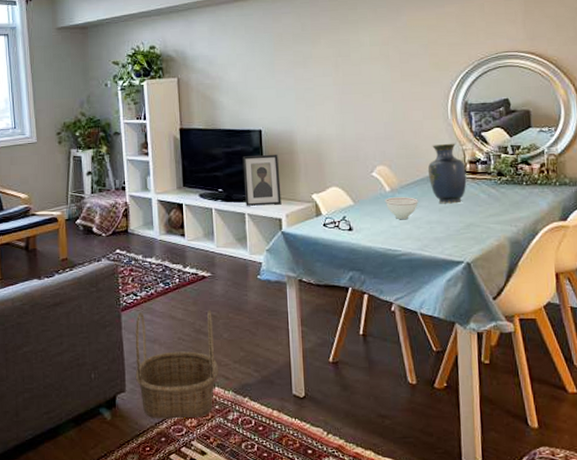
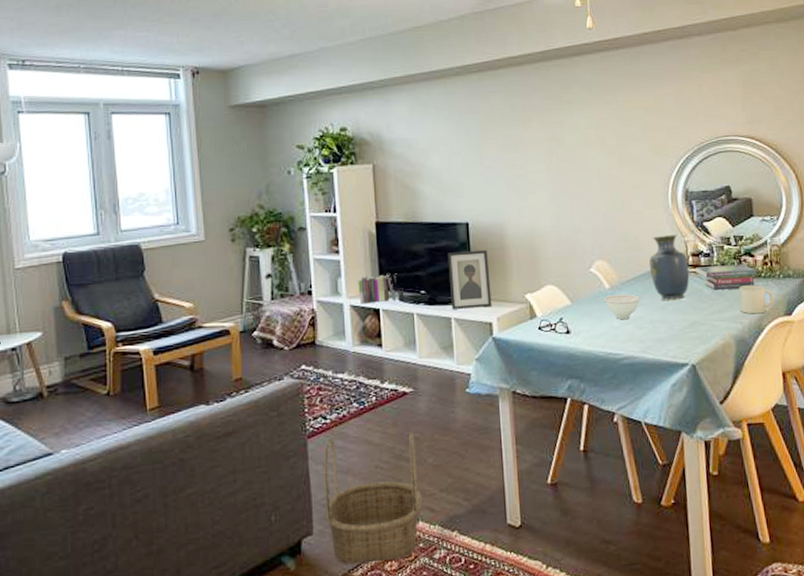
books: none [164,173,205,199] -> present [358,273,405,304]
books: none [473,172,533,195] -> present [695,264,757,290]
mug: none [514,191,550,219] -> present [738,285,775,315]

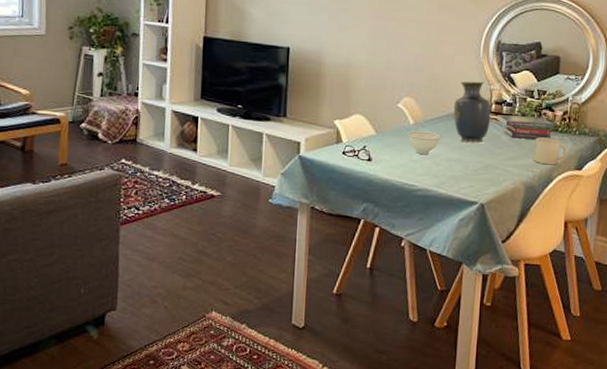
basket: present [324,431,424,565] -> none [128,227,219,343]
books: present [358,273,405,304] -> none [180,84,223,112]
picture frame: present [447,249,492,309] -> none [265,73,304,128]

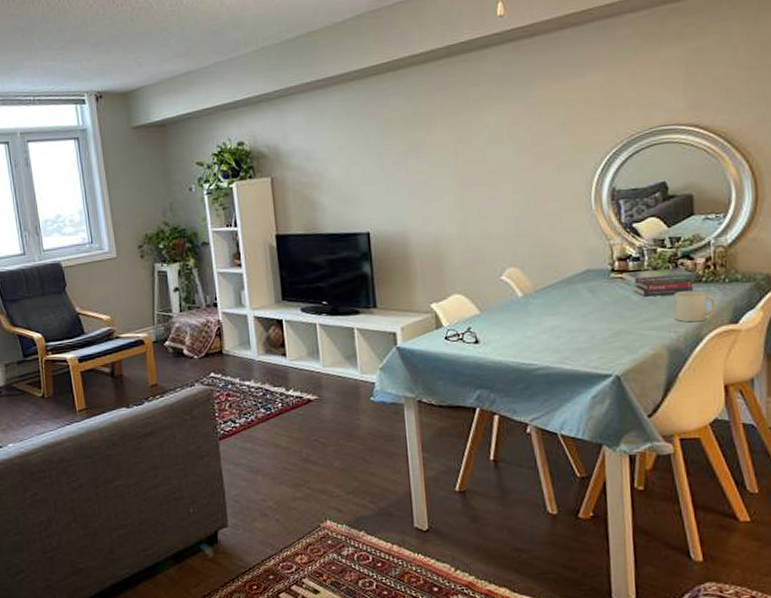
bowl: present [407,131,441,155] -> none [517,302,557,330]
vase: present [453,81,491,143] -> none [567,237,615,310]

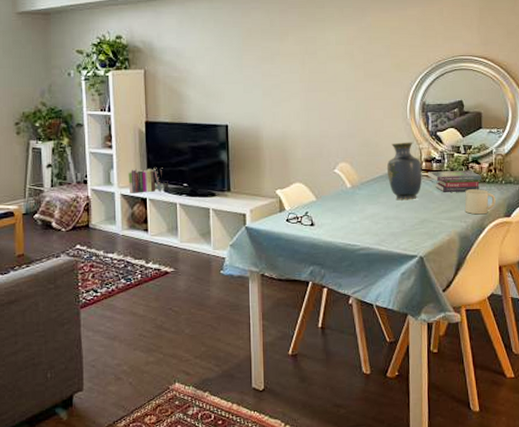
books: none [260,285,307,315] -> present [128,167,169,194]
vase: none [567,237,615,310] -> present [386,142,422,201]

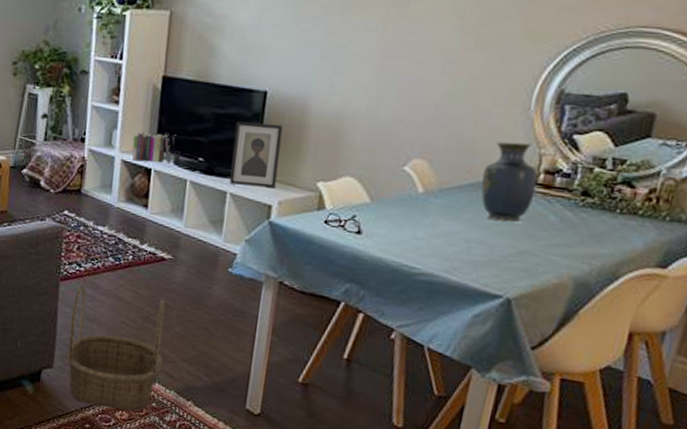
basket: none [93,305,180,417] -> present [65,285,166,412]
picture frame: none [208,149,246,201] -> present [229,121,283,189]
books: present [428,171,482,192] -> none [544,188,632,224]
mug: present [464,189,496,215] -> none [592,220,649,259]

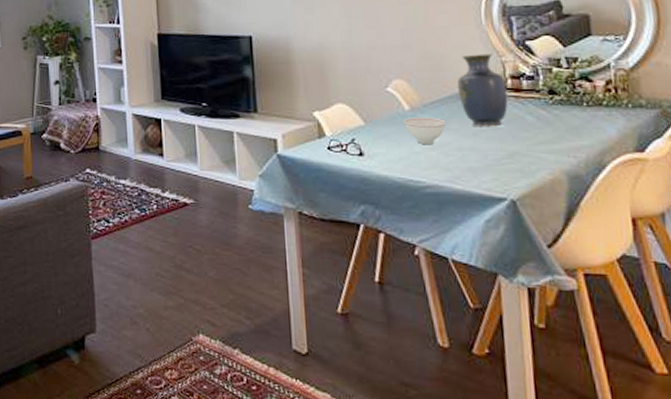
basket: present [65,285,166,412] -> none [106,241,204,370]
books: present [131,131,181,164] -> none [140,85,186,113]
picture frame: present [229,121,283,189] -> none [230,64,277,123]
bowl: none [413,201,460,233] -> present [403,117,446,145]

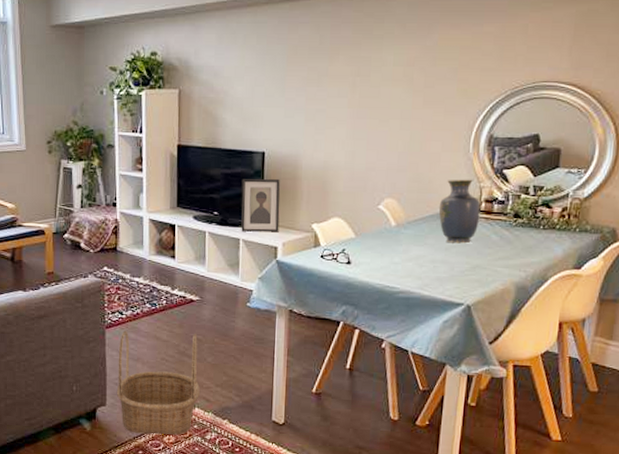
basket: none [106,241,204,370] -> present [116,330,201,436]
picture frame: none [230,64,277,123] -> present [241,178,280,233]
bowl: present [403,117,446,145] -> none [389,232,425,257]

